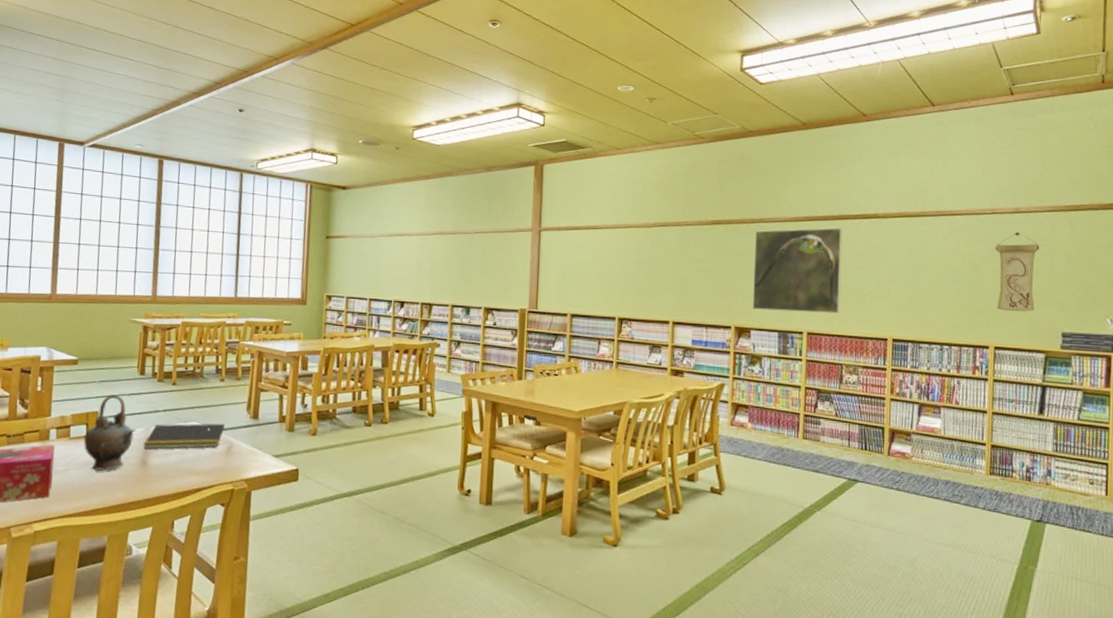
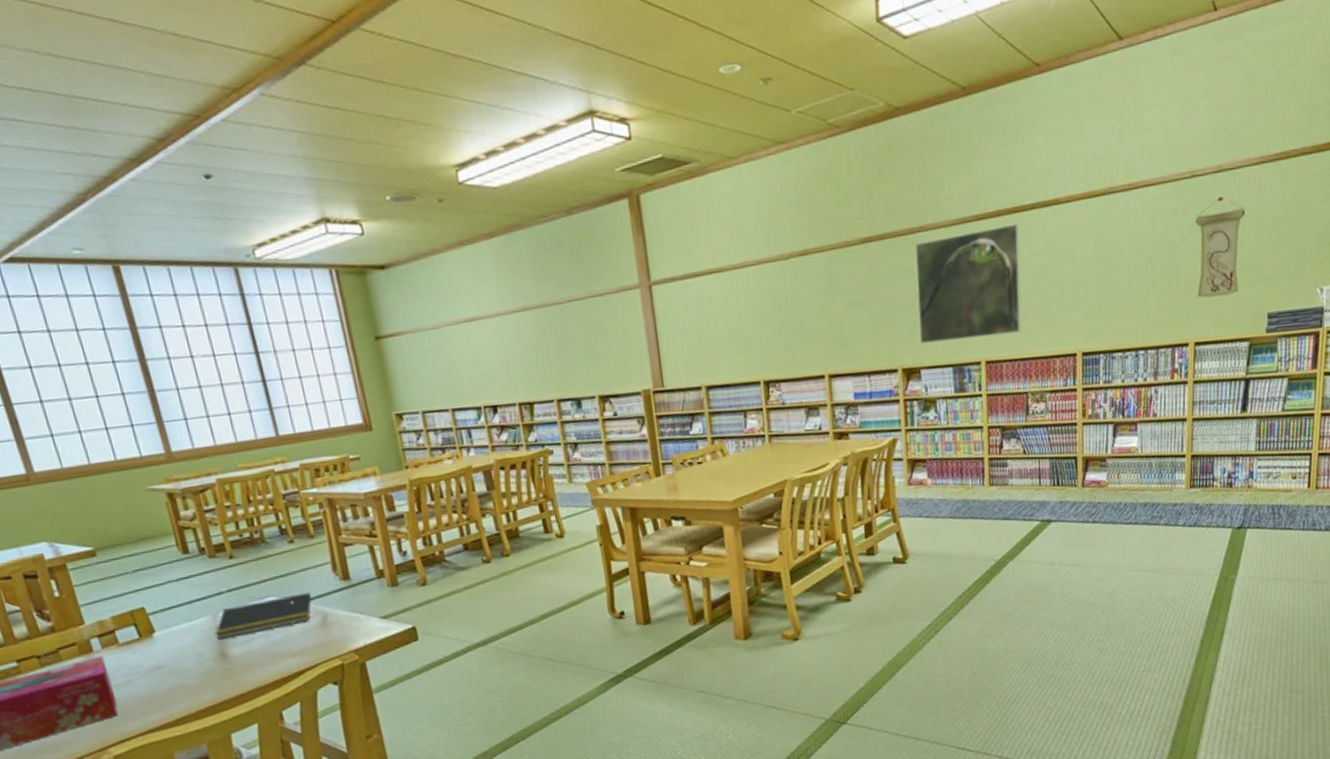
teapot: present [83,395,137,472] -> none [136,583,202,676]

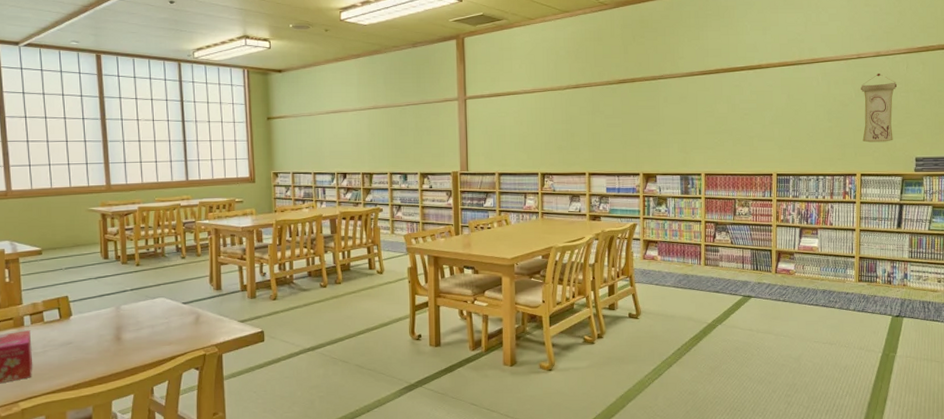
notepad: present [215,592,312,640] -> none [116,296,190,326]
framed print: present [915,223,1021,344] -> none [656,79,732,157]

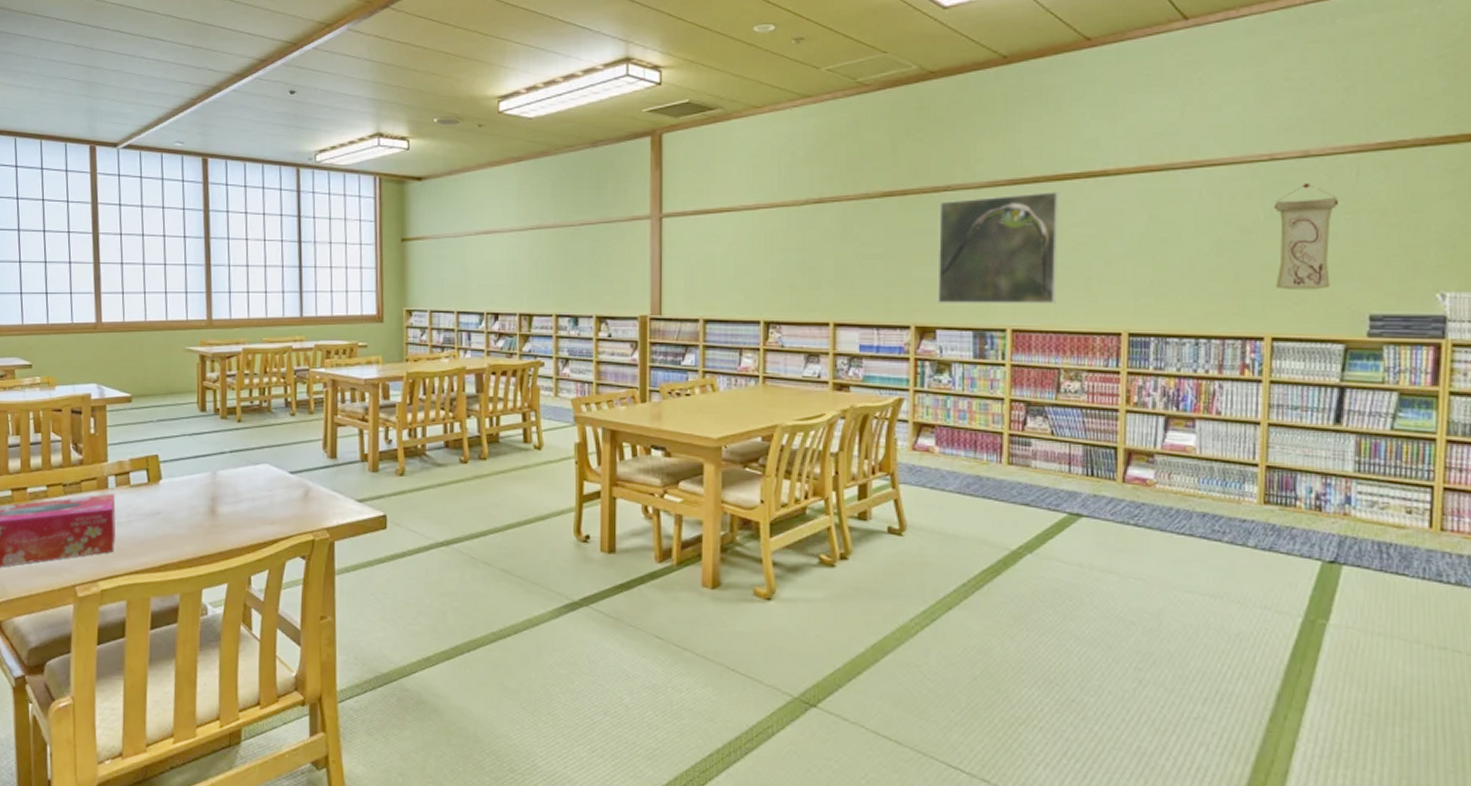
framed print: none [656,79,732,157] -> present [937,192,1058,304]

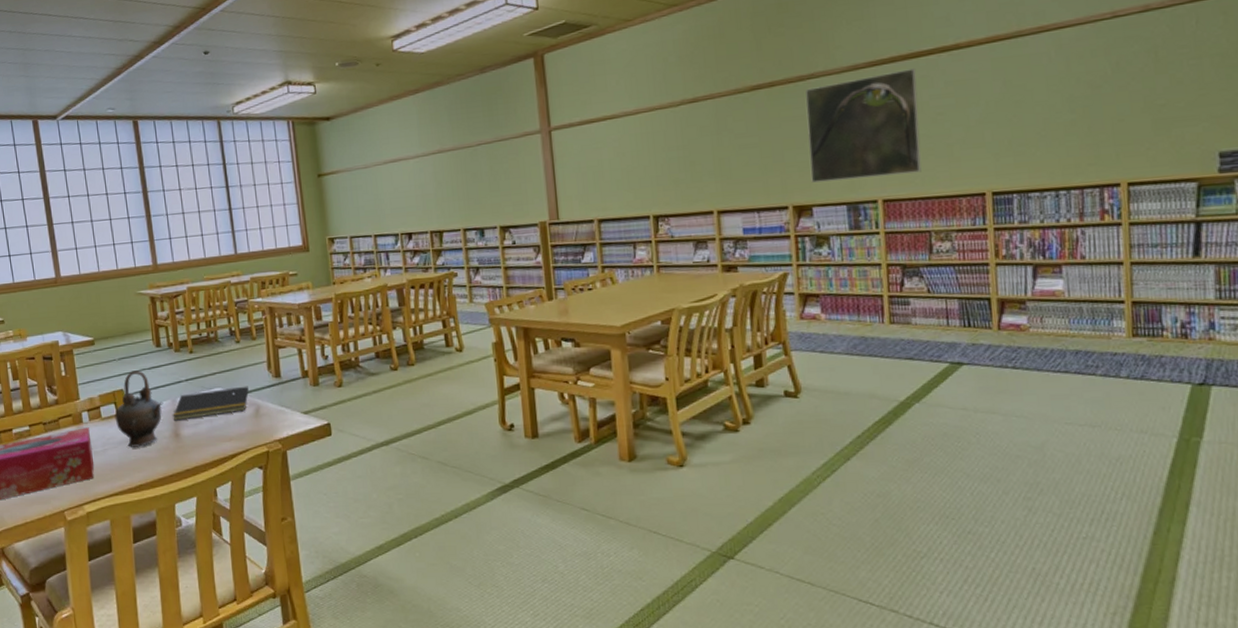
teapot: none [145,435,202,523] -> present [114,370,163,448]
notepad: none [211,464,299,496] -> present [173,386,249,421]
wall scroll: present [1274,182,1339,290] -> none [1120,34,1182,137]

